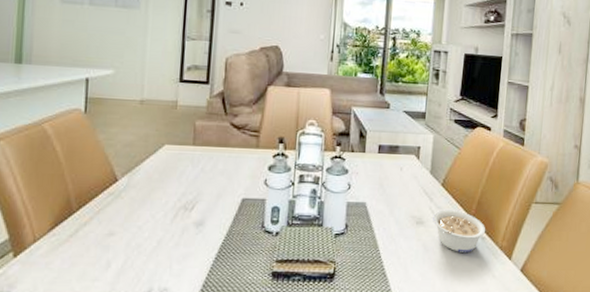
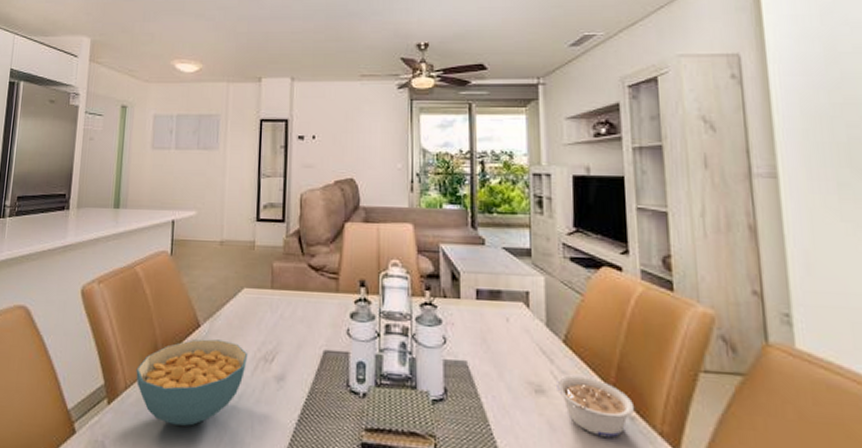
cereal bowl: none [46,192,167,271] -> present [136,339,247,426]

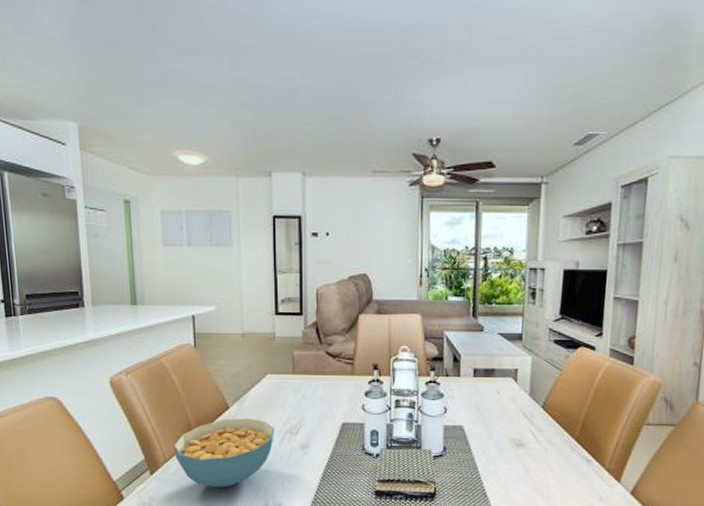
legume: present [555,375,635,438] -> none [532,432,592,475]

